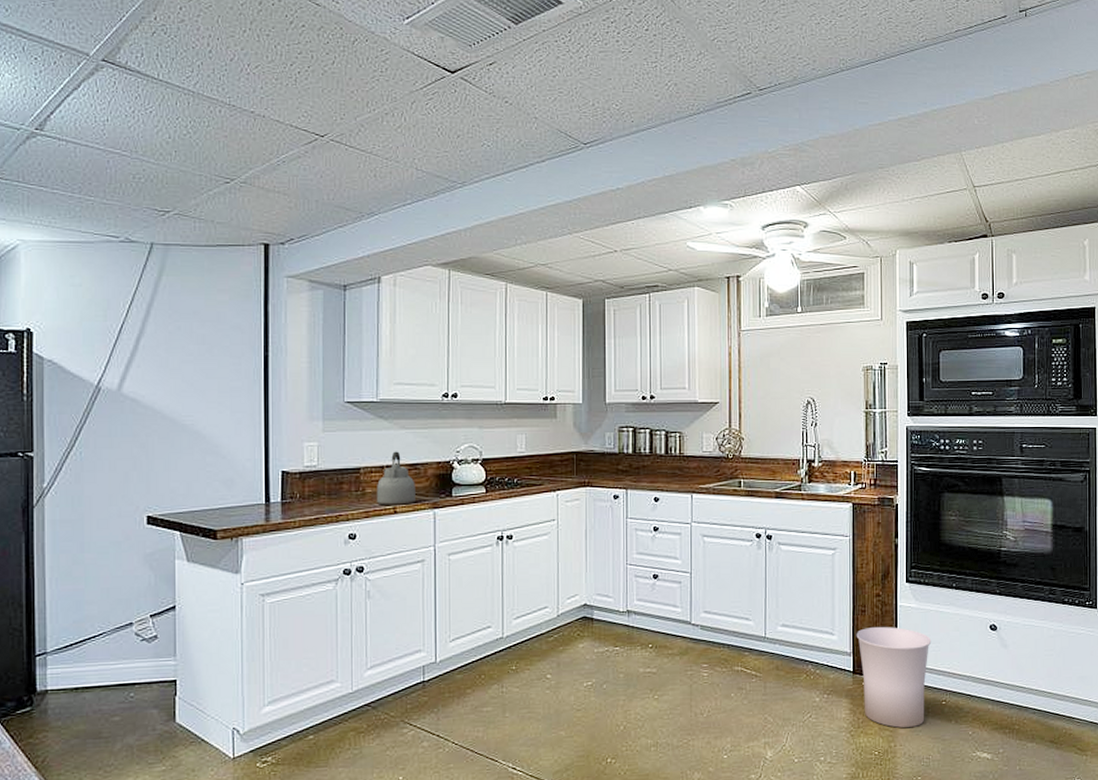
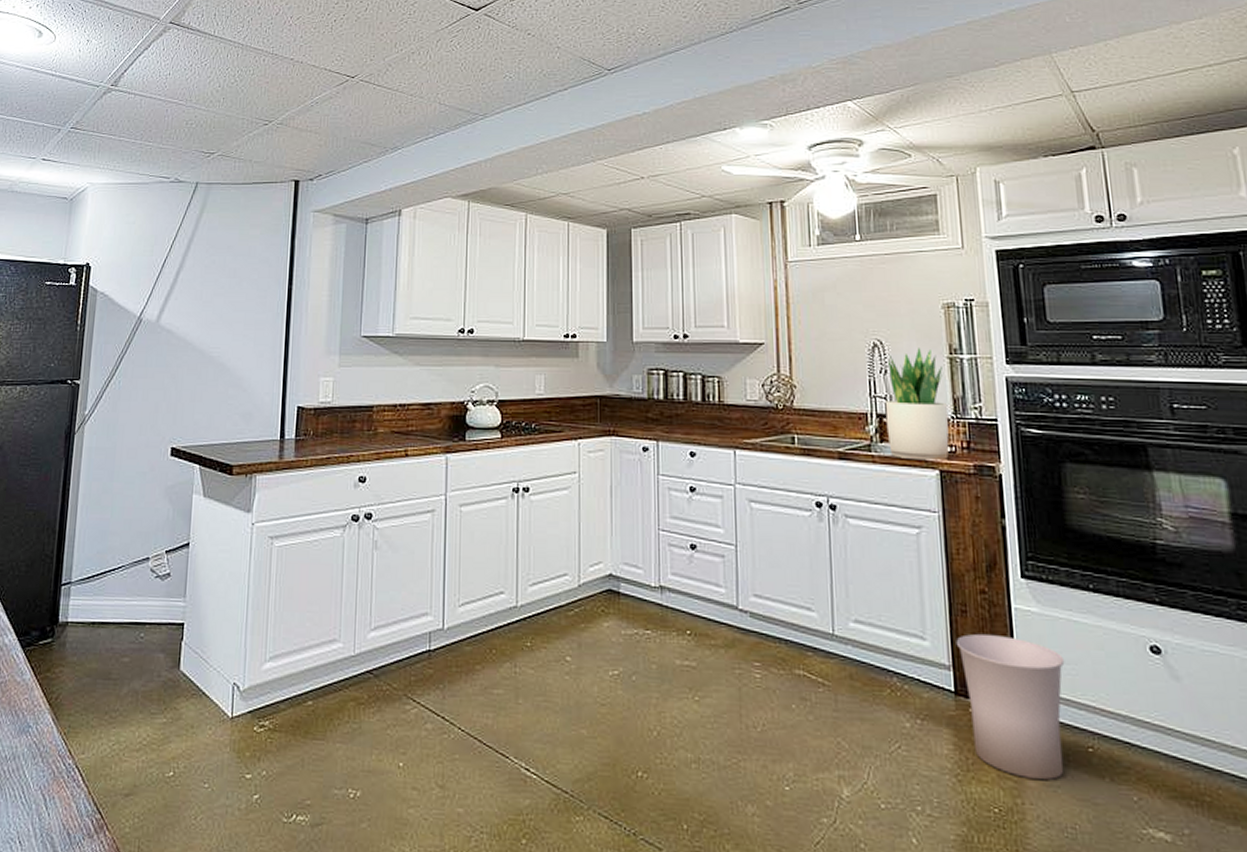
kettle: present [377,451,416,505] -> none [389,389,428,448]
planter: none [814,404,861,496] -> present [885,348,949,461]

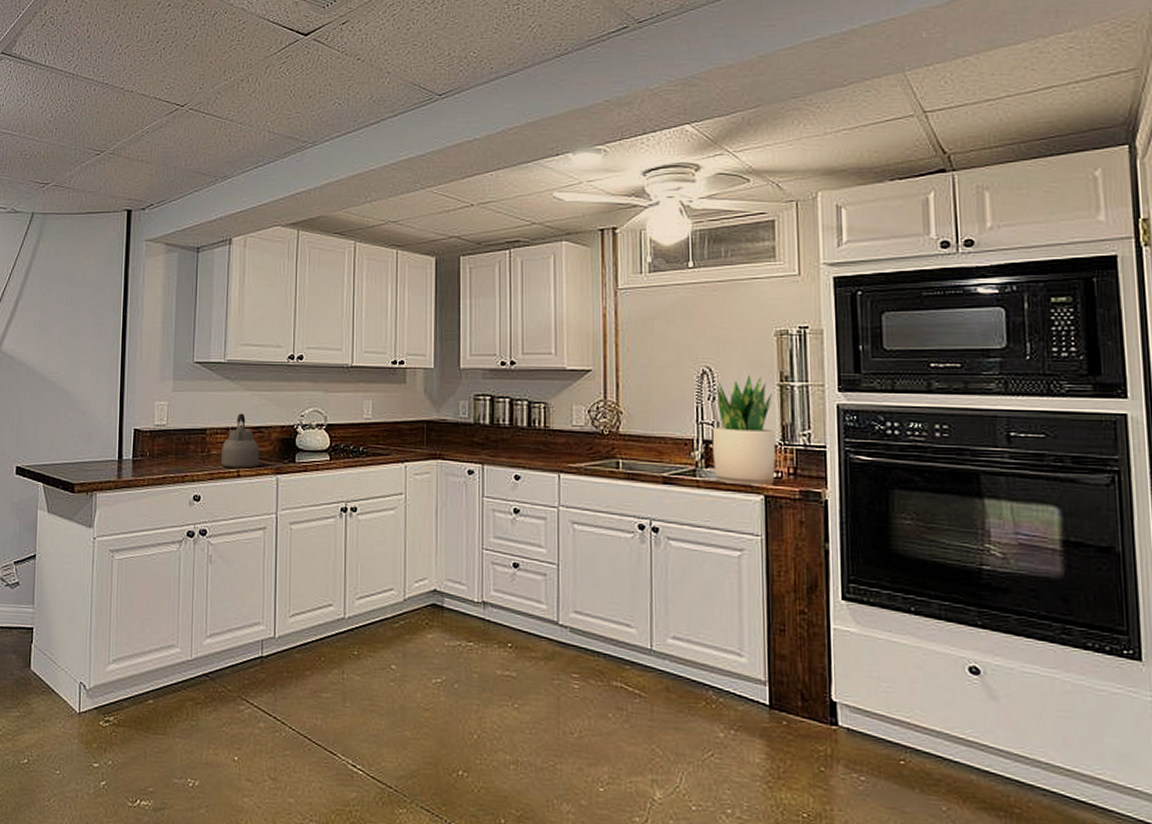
kettle: none [389,389,428,448] -> present [221,413,259,469]
waste bin: present [956,634,1065,780] -> none [773,652,882,789]

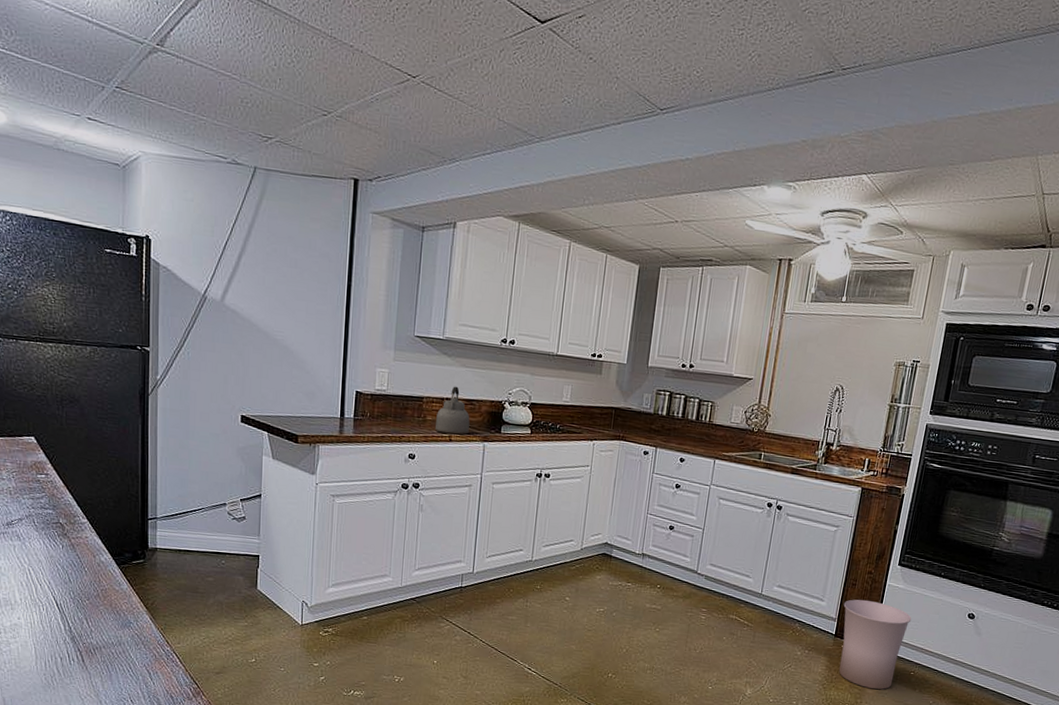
planter: present [711,375,776,486] -> none [829,395,883,481]
waste bin: none [773,652,882,789] -> present [838,599,912,689]

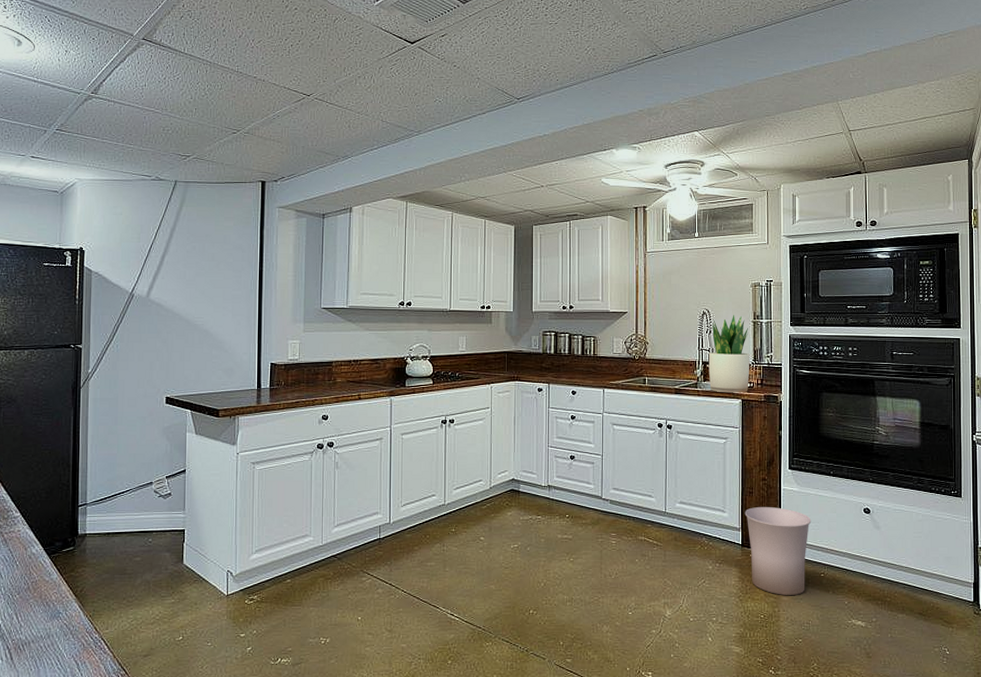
kettle: present [435,386,470,435] -> none [345,348,376,393]
planter: none [829,395,883,481] -> present [708,315,749,393]

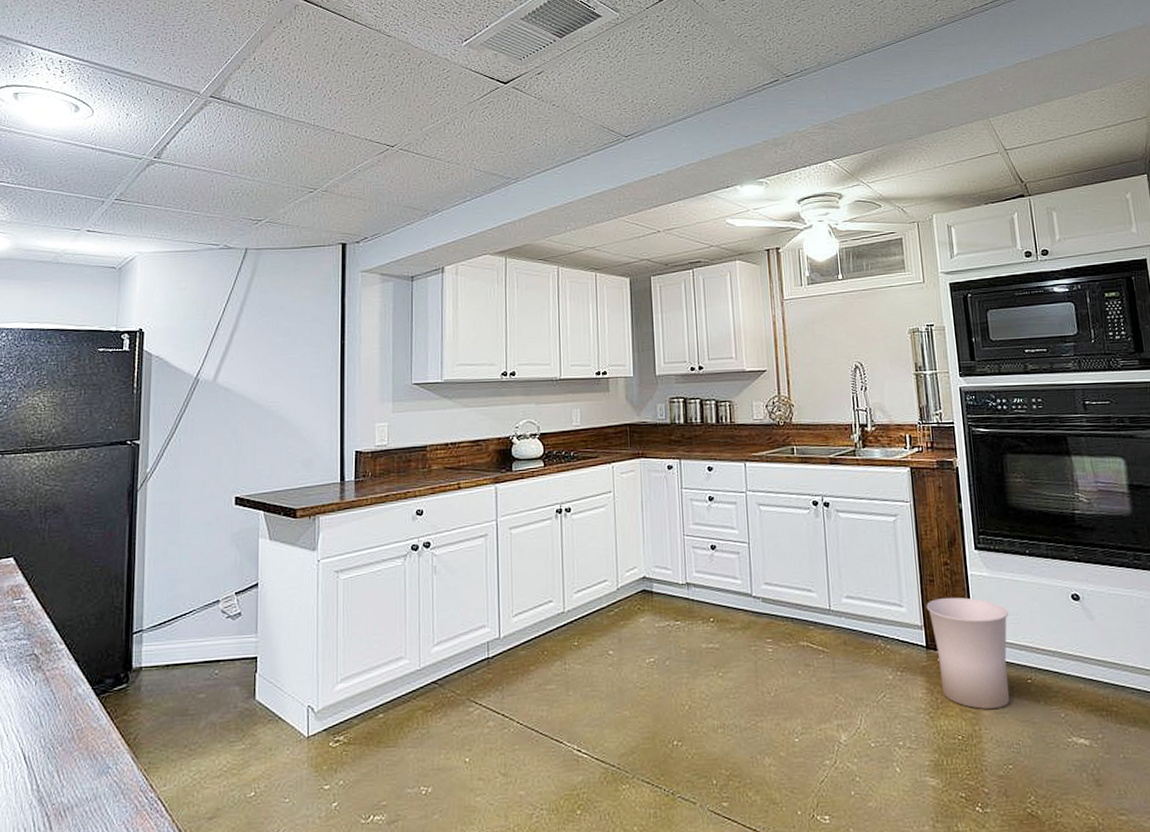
planter: present [708,315,749,393] -> none [865,367,917,461]

